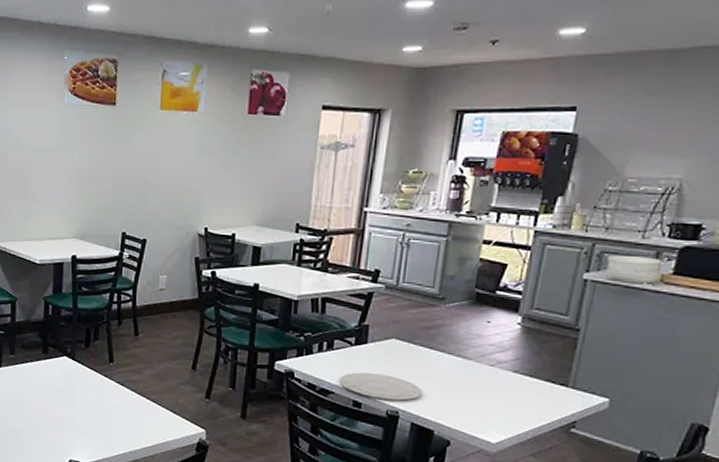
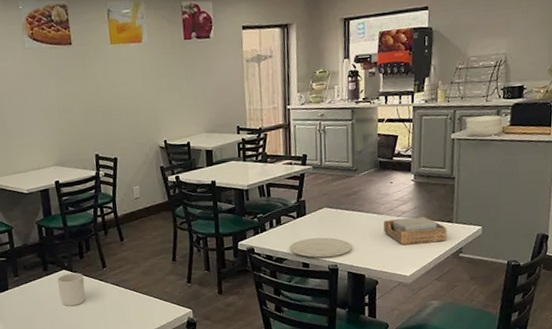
mug: none [55,361,87,399] -> present [57,272,86,306]
napkin holder: none [468,368,558,409] -> present [383,216,447,245]

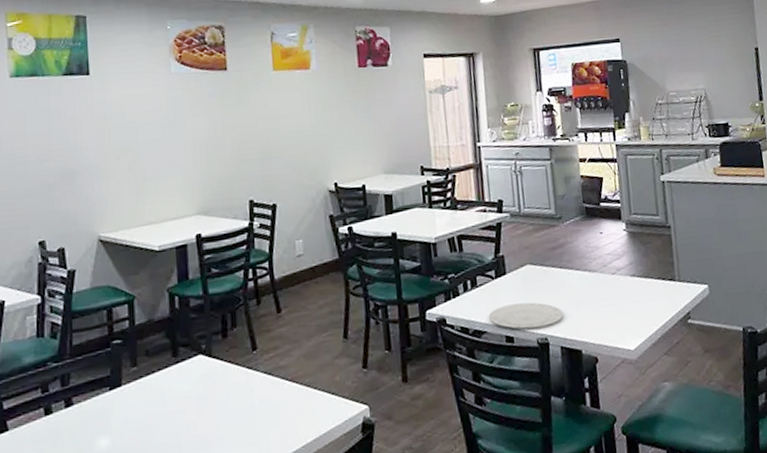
mug: present [57,272,86,306] -> none [189,358,228,407]
napkin holder: present [383,216,447,245] -> none [597,274,672,310]
bowl: present [465,115,503,139] -> none [672,154,713,181]

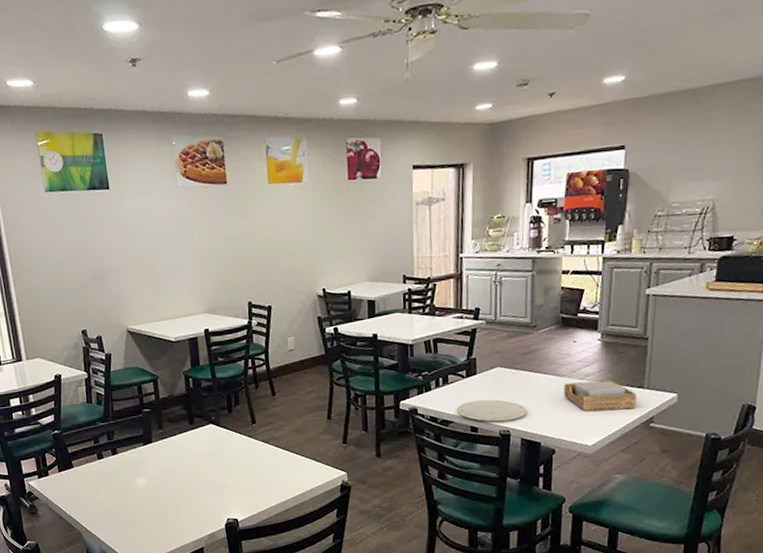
napkin holder: none [597,274,672,310] -> present [564,380,637,411]

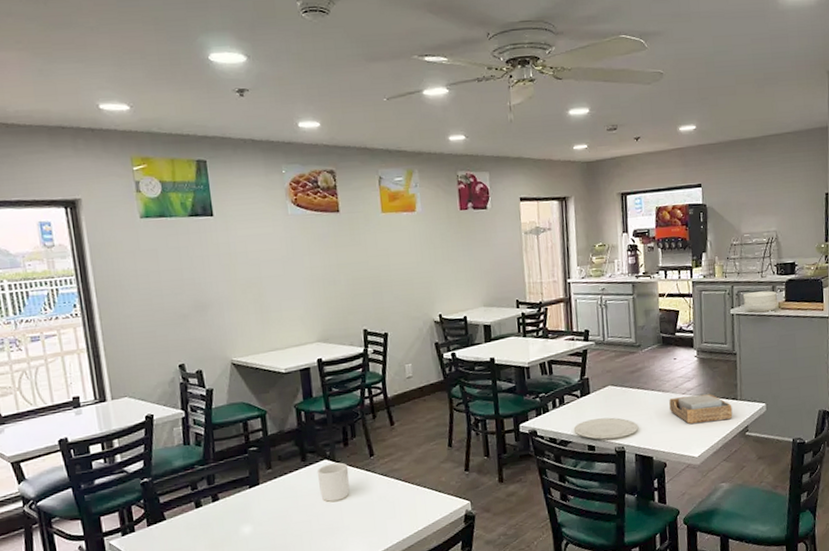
mug: none [203,427,233,463] -> present [316,462,350,502]
bowl: none [662,269,707,295] -> present [742,290,778,314]

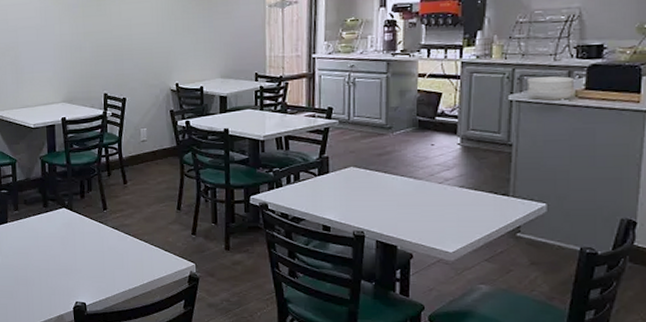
mug: present [316,462,350,502] -> none [56,212,84,246]
plate: present [573,417,639,440] -> none [308,199,383,221]
napkin holder: present [669,394,733,424] -> none [422,186,501,217]

